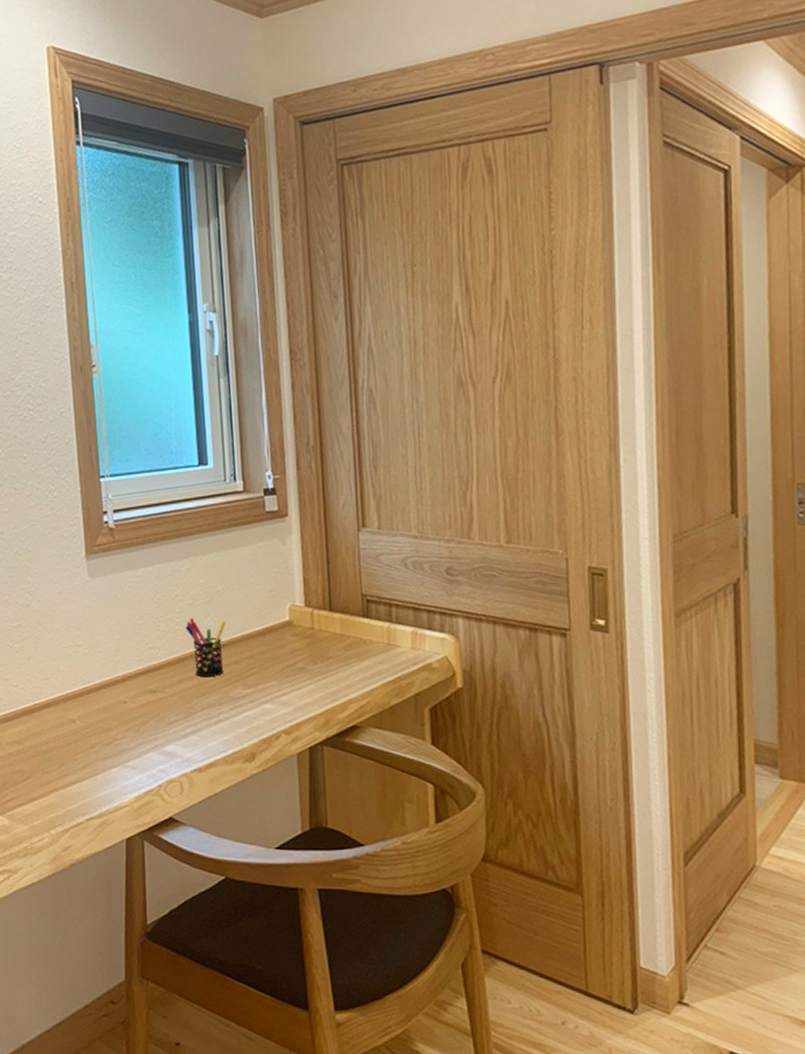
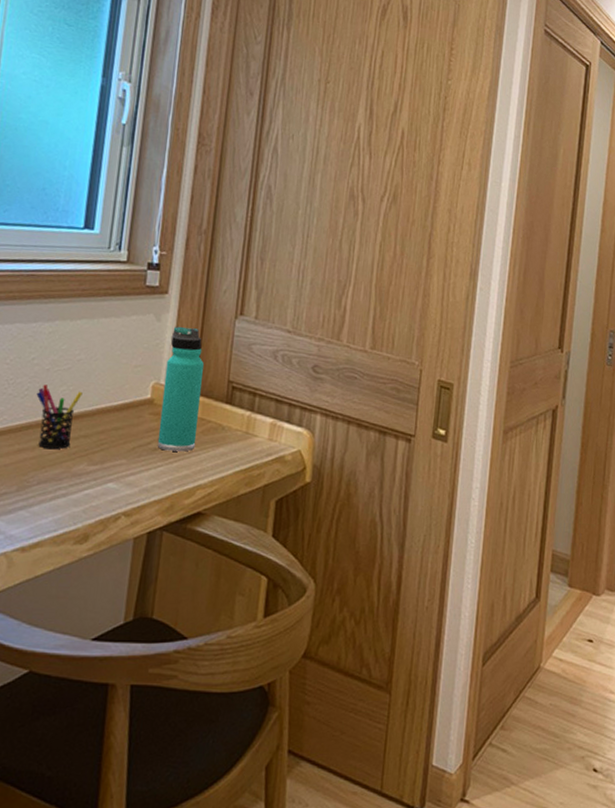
thermos bottle: none [298,546,340,669] -> present [157,326,204,452]

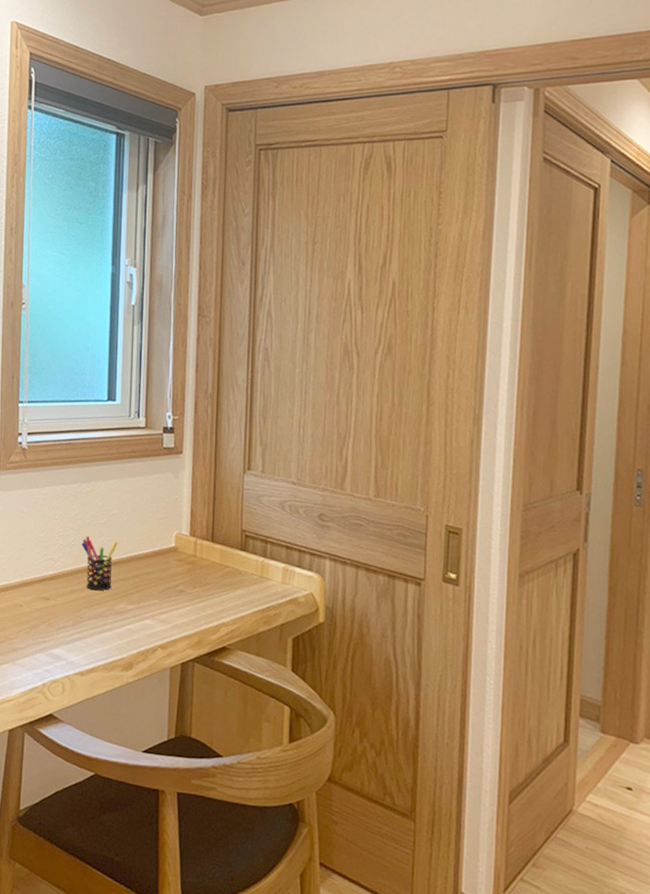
thermos bottle: present [157,326,204,452] -> none [183,482,219,594]

